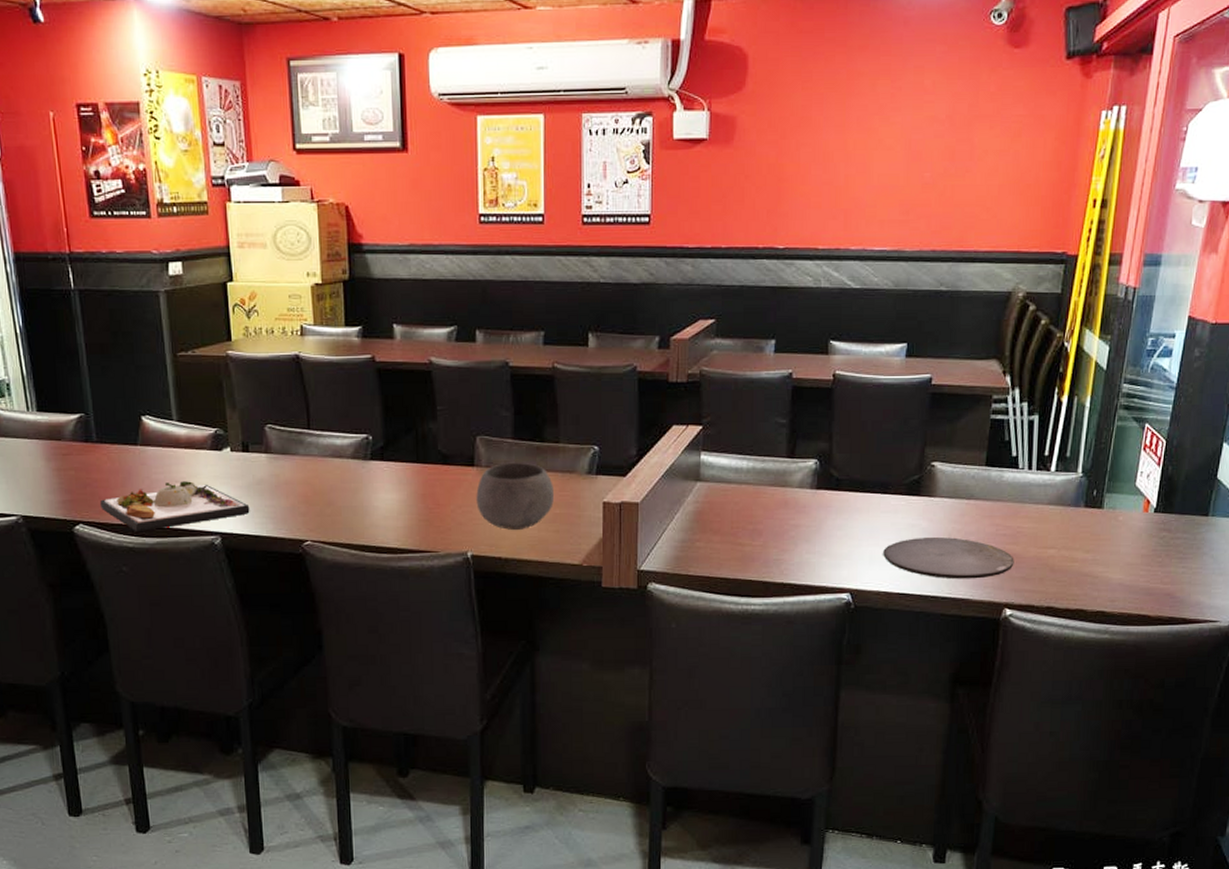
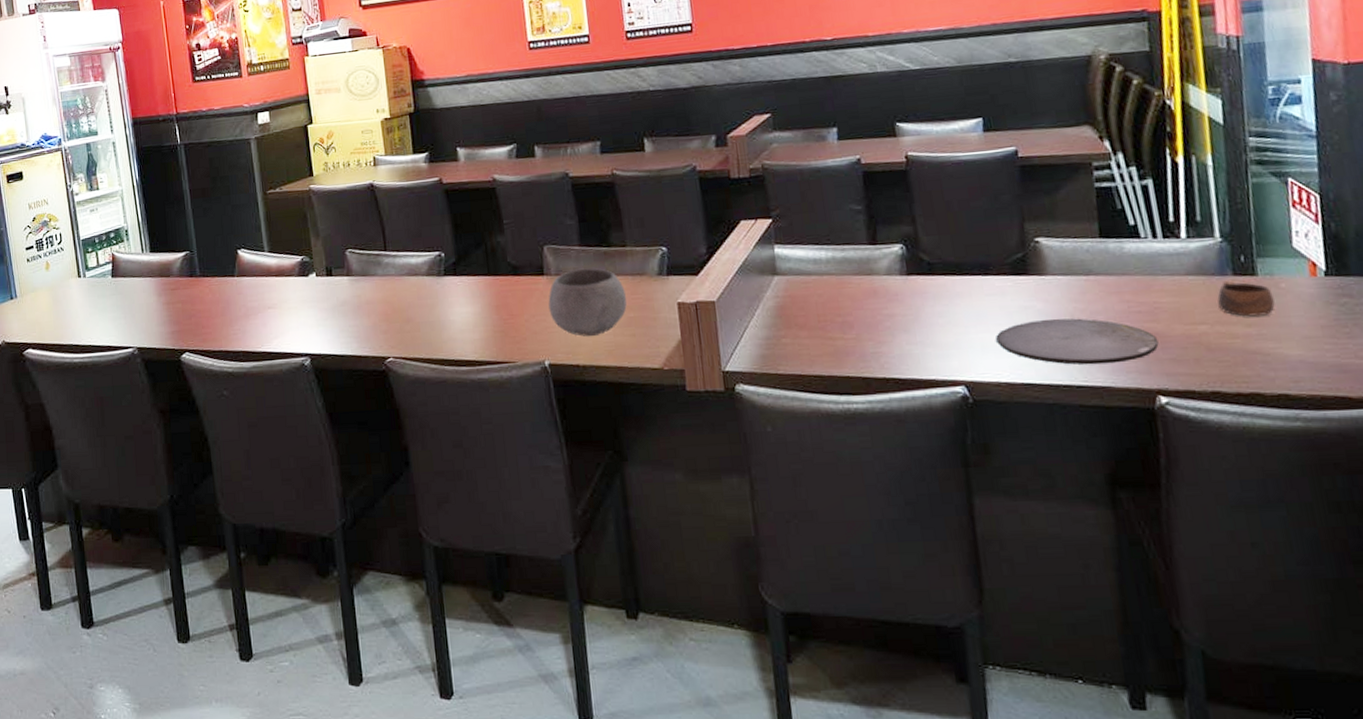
dinner plate: present [100,481,250,533] -> none [203,307,336,358]
cup: none [1068,511,1111,544] -> present [1217,280,1275,317]

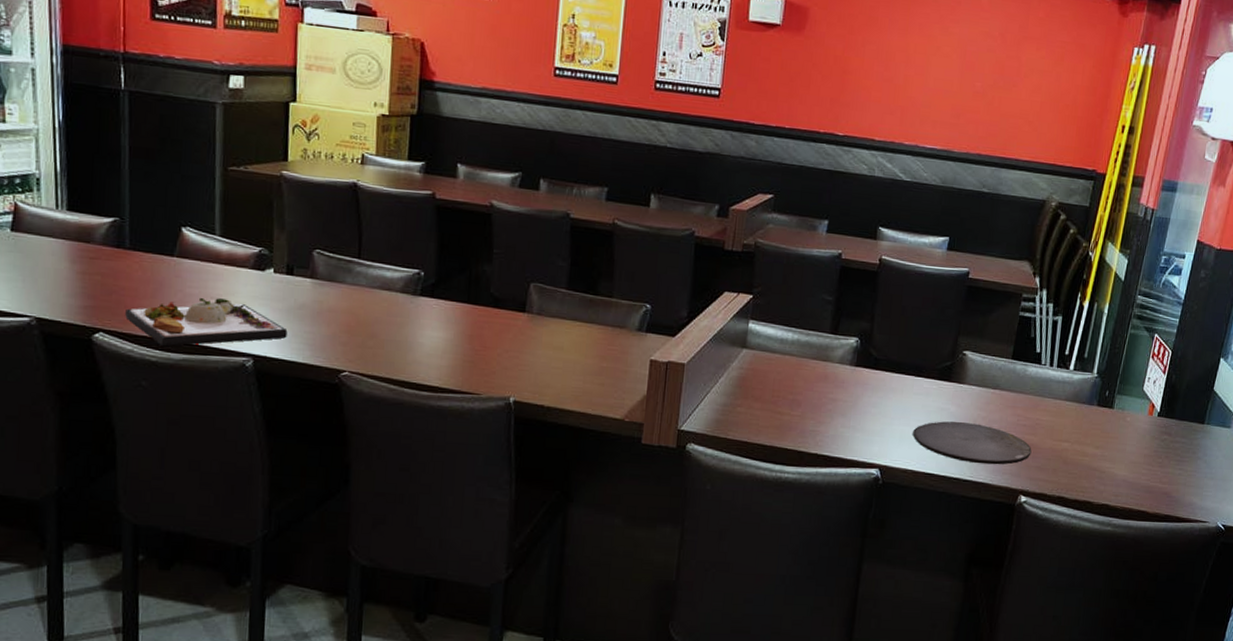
dinner plate: none [203,307,336,358] -> present [125,298,288,347]
bowl: present [548,268,627,336] -> none [524,312,603,380]
cup: present [1217,280,1275,317] -> none [1081,409,1120,441]

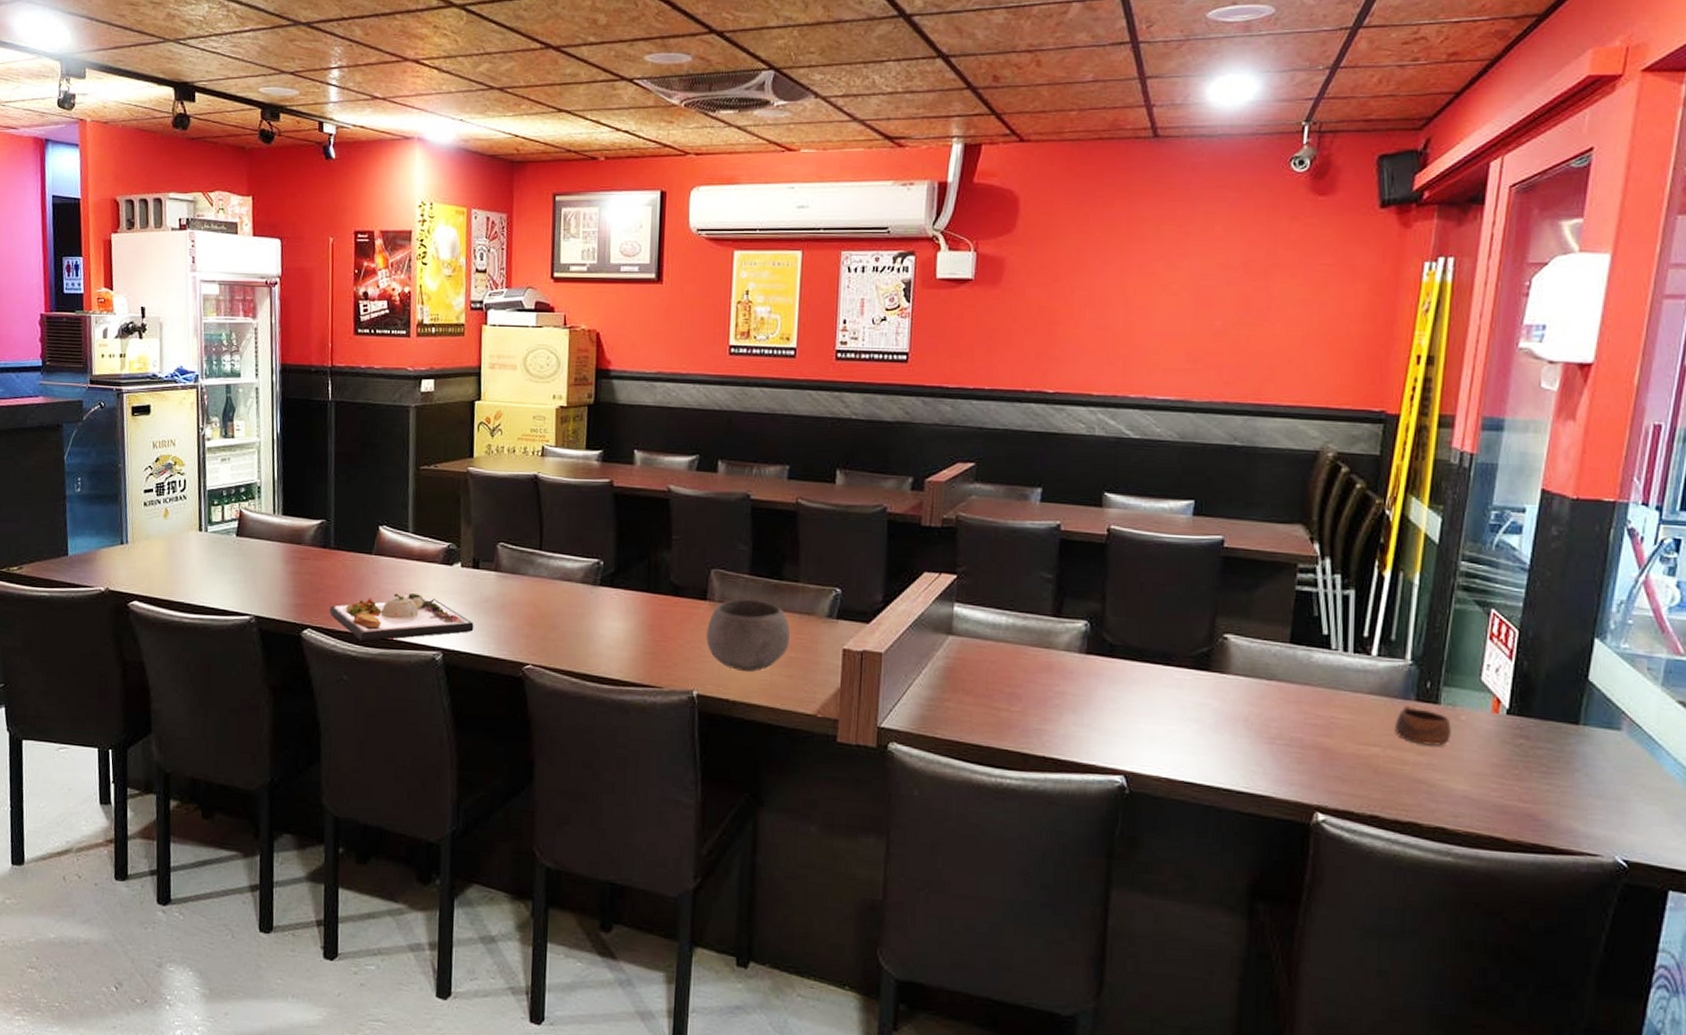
bowl: none [524,312,603,380] -> present [706,599,791,672]
plate: present [912,421,1032,465] -> none [1163,719,1328,774]
cup: none [1081,409,1120,441] -> present [1395,705,1451,746]

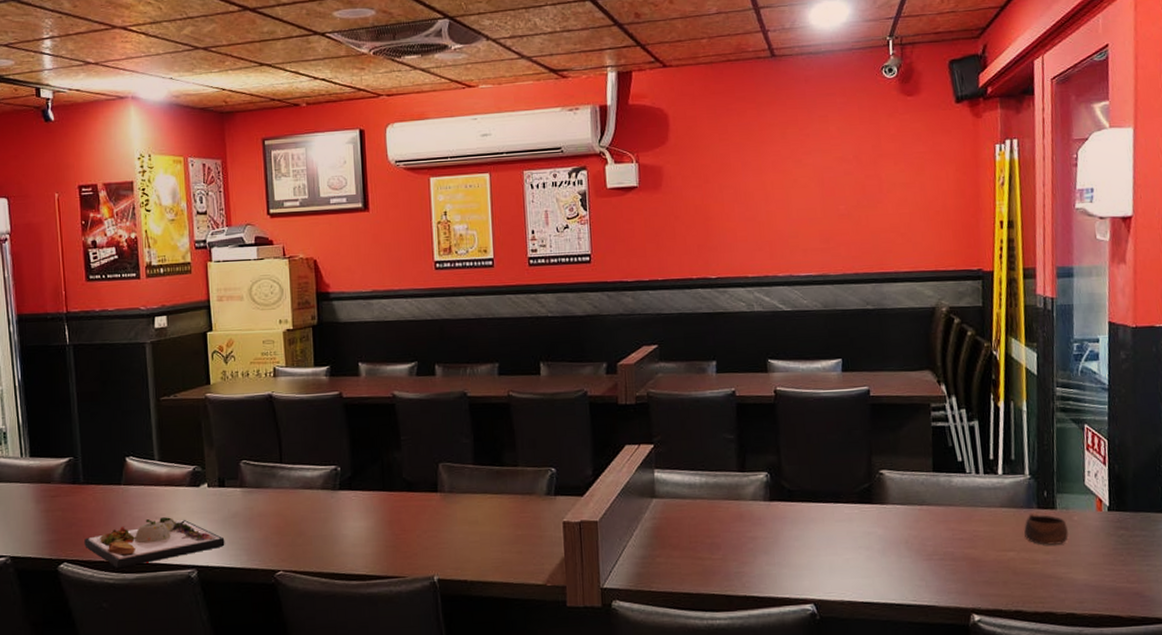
bowl: present [706,599,791,672] -> none [440,486,516,553]

